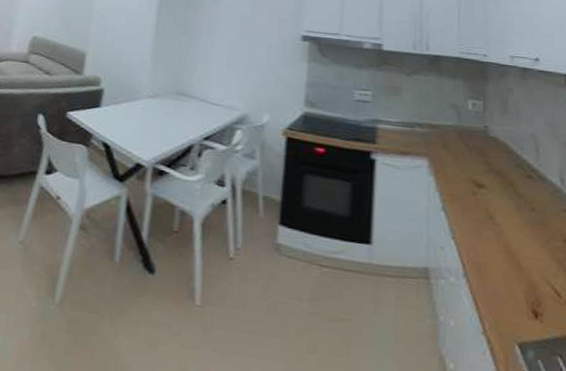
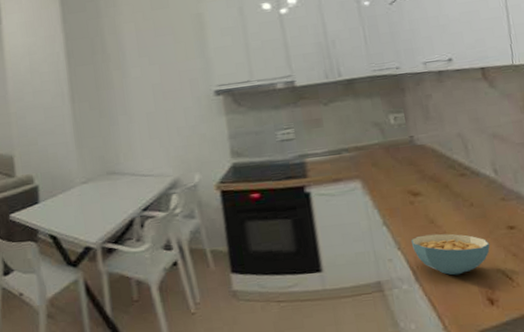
cereal bowl: none [466,229,545,279] -> present [410,233,490,276]

